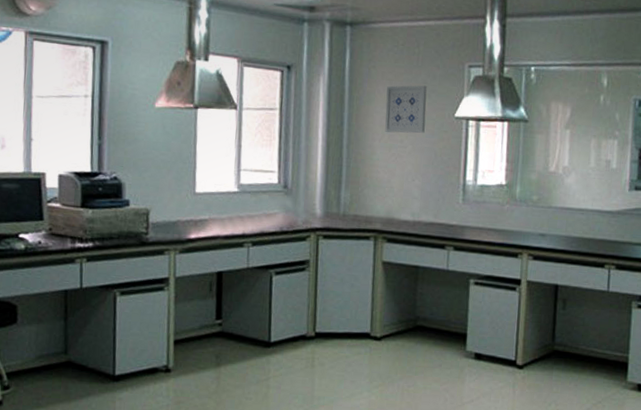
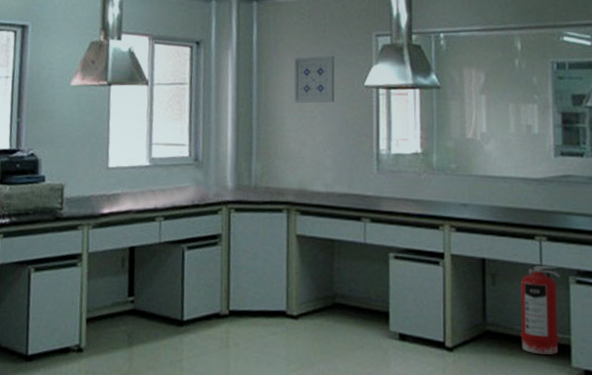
fire extinguisher: none [584,291,624,371] -> present [520,265,560,355]

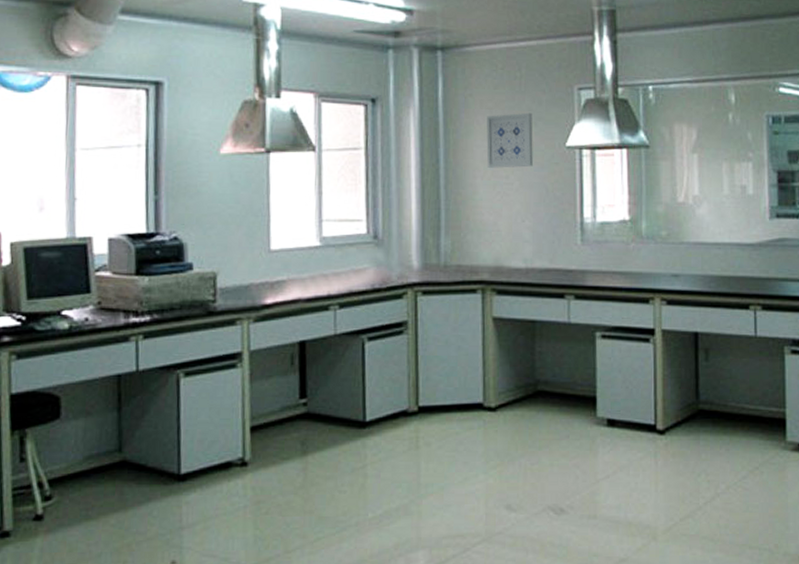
fire extinguisher: present [520,265,560,355] -> none [735,335,775,430]

